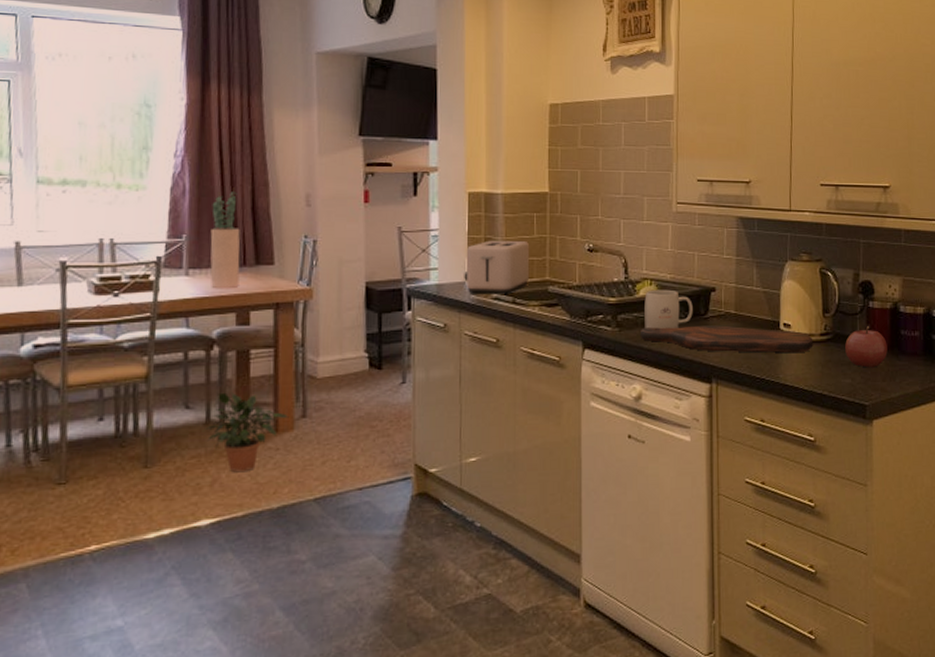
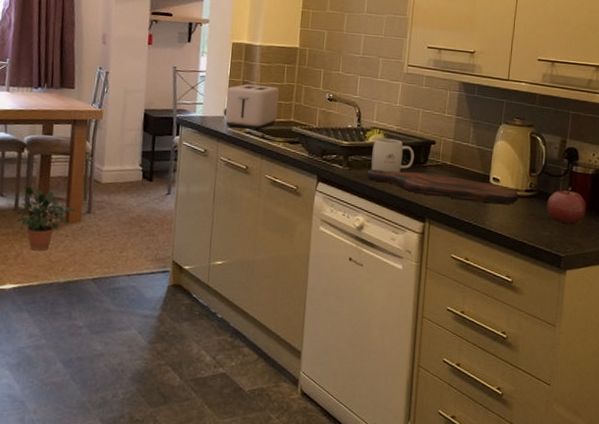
vase: present [210,187,240,289] -> none [25,24,50,105]

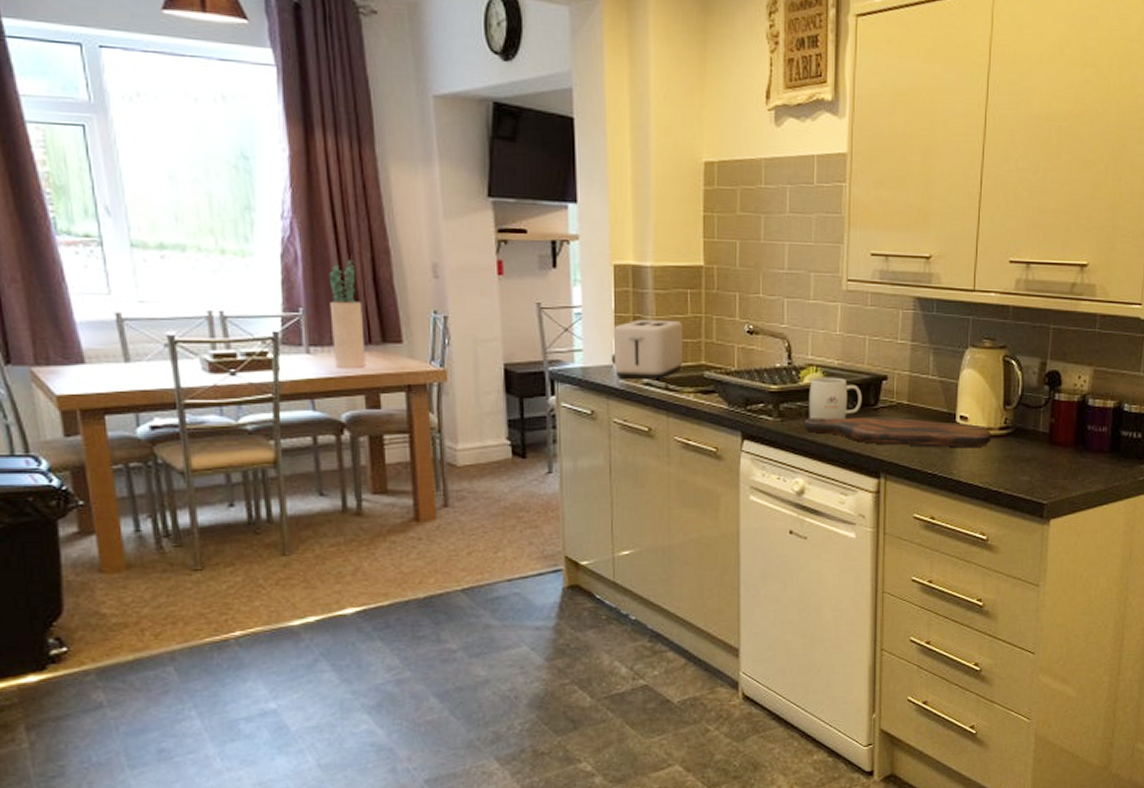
potted plant: present [11,186,78,251] -> none [339,479,430,562]
vase: none [25,24,50,105] -> present [328,255,366,369]
fruit: present [547,188,586,225] -> none [1026,420,1072,465]

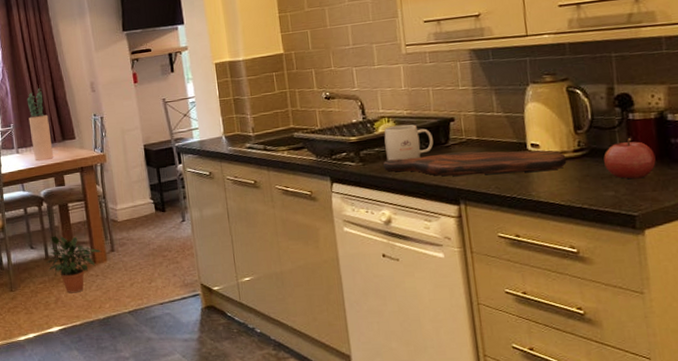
potted plant: none [339,479,430,562] -> present [44,235,102,294]
toaster: present [611,319,684,379] -> none [220,97,276,145]
fruit: none [1026,420,1072,465] -> present [603,138,656,179]

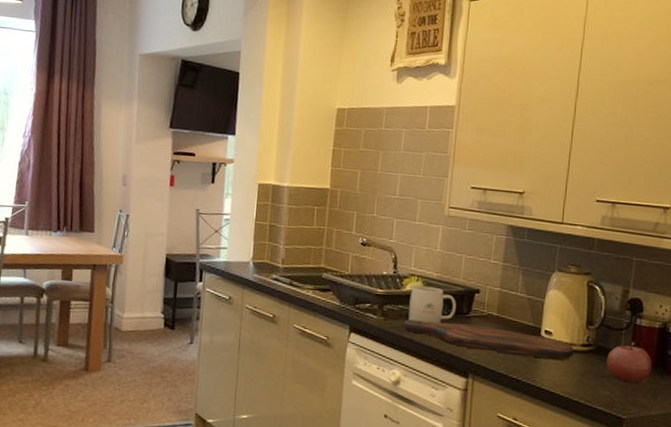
vase: present [26,85,53,161] -> none [44,165,70,250]
potted plant: present [44,235,102,294] -> none [30,333,98,401]

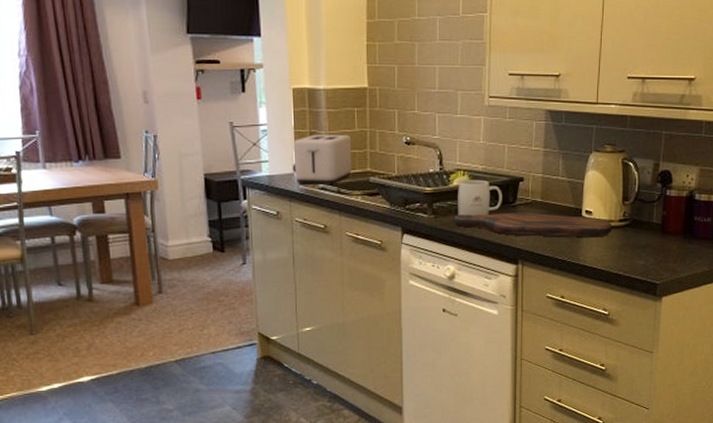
toaster: none [249,227,309,276] -> present [292,134,352,184]
fruit: present [606,342,652,384] -> none [641,213,681,251]

